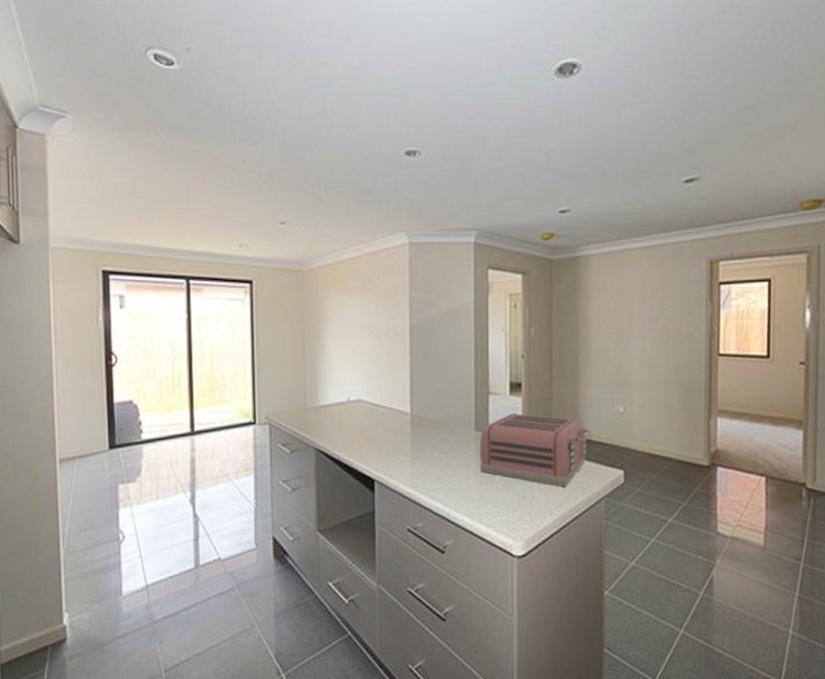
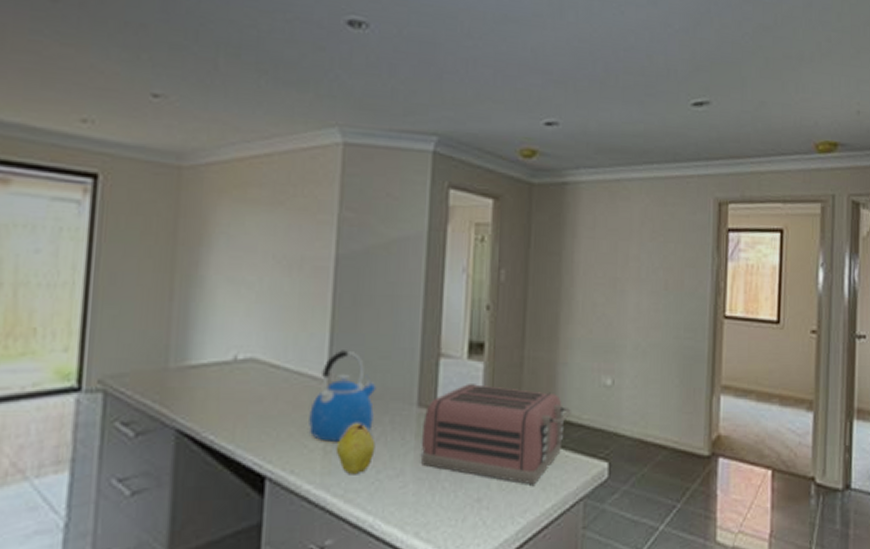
kettle: none [400,392,445,457] -> present [309,350,377,443]
fruit: none [420,442,447,479] -> present [336,422,376,475]

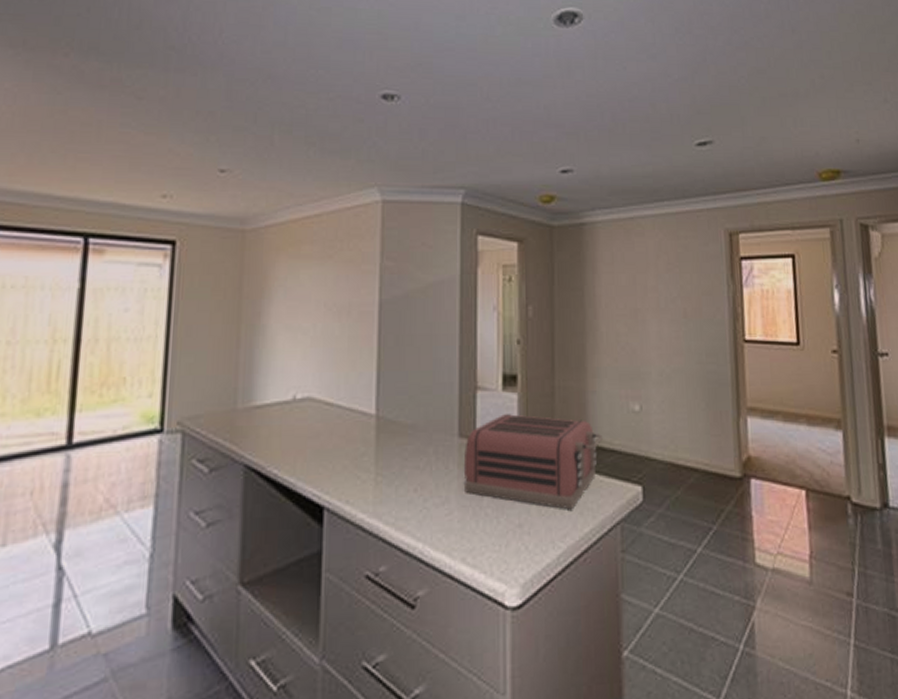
kettle: present [309,350,377,443] -> none [361,386,420,474]
fruit: present [336,422,376,475] -> none [386,454,422,504]

